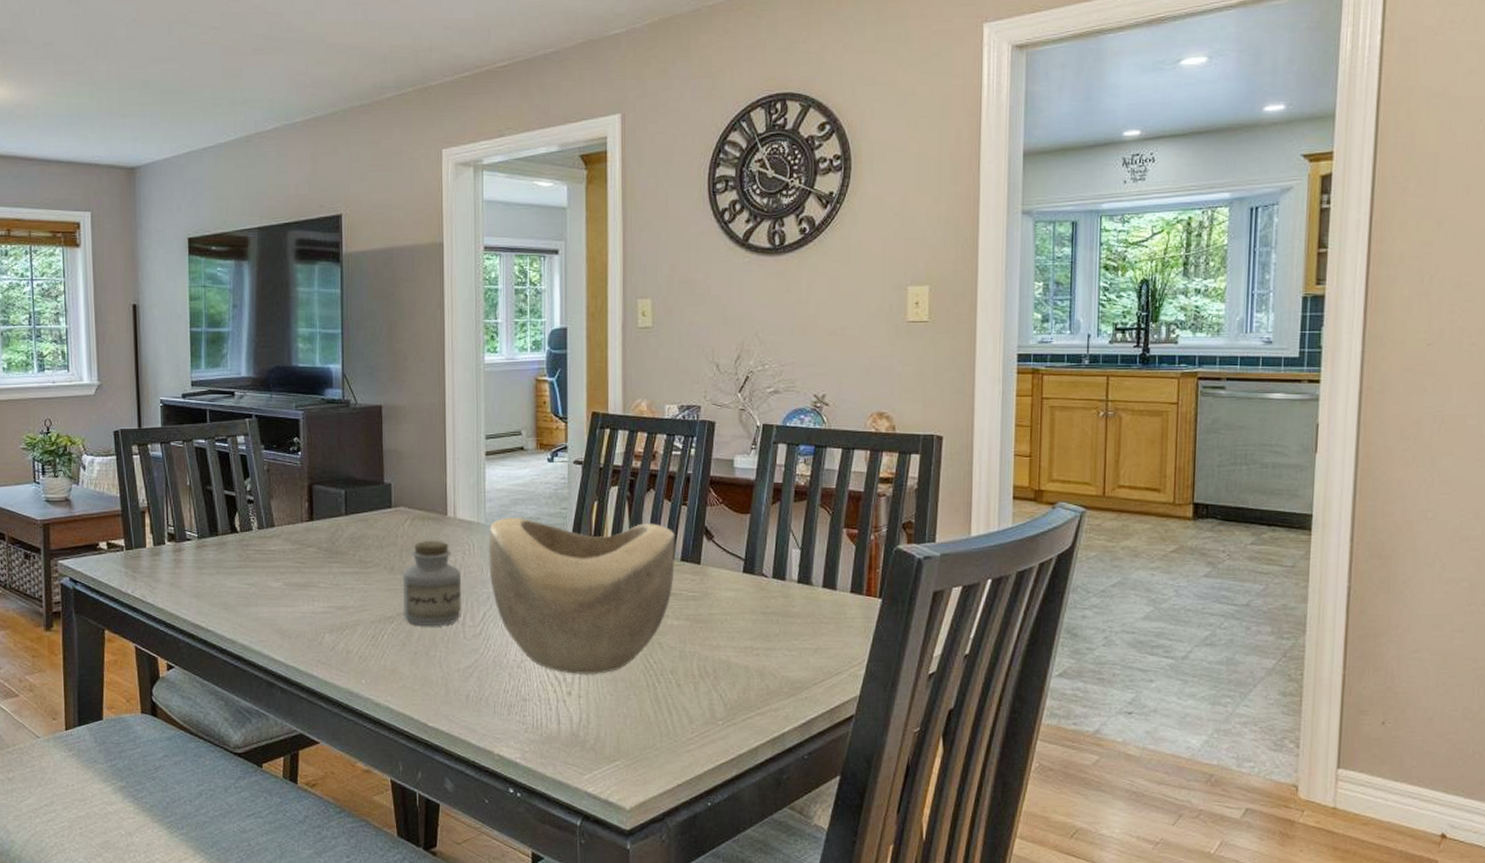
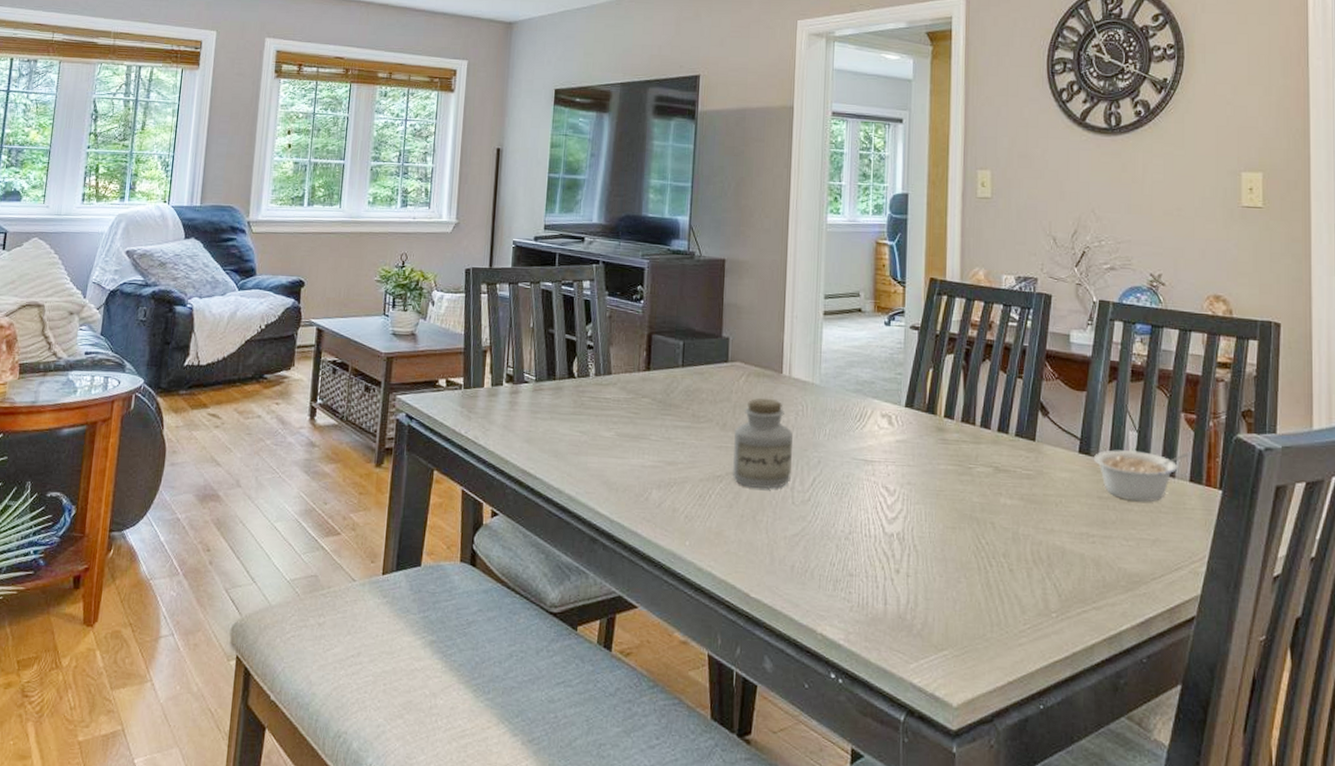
decorative bowl: present [488,518,676,675] -> none [821,380,1011,553]
legume: none [757,566,850,614] -> present [1093,449,1189,502]

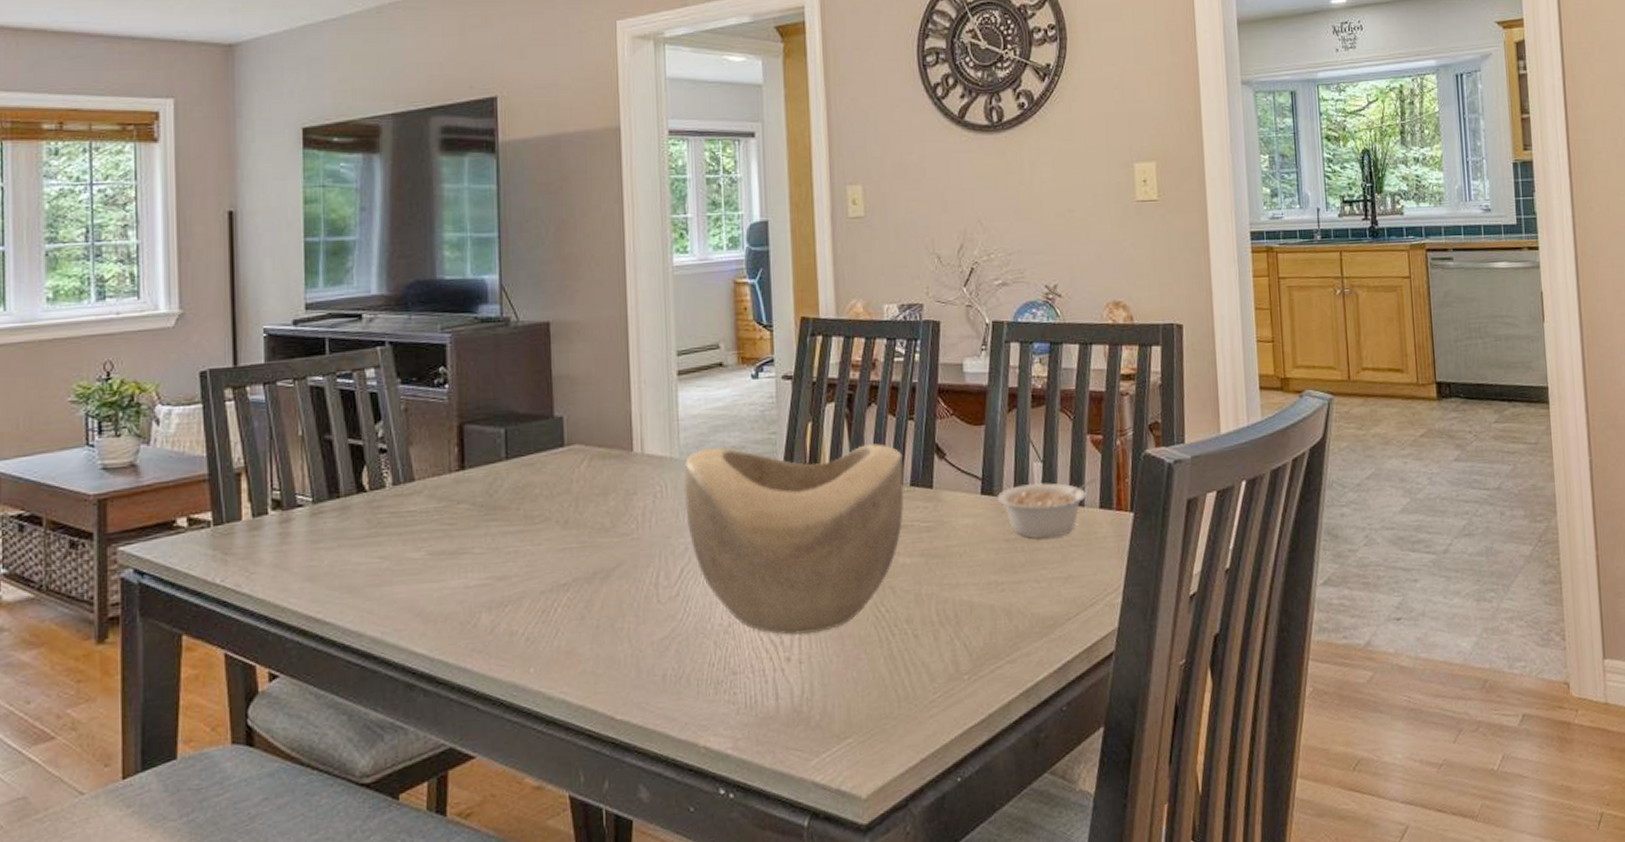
jar: present [732,398,793,489] -> none [579,482,653,592]
decorative bowl: none [821,380,1011,553] -> present [684,444,905,635]

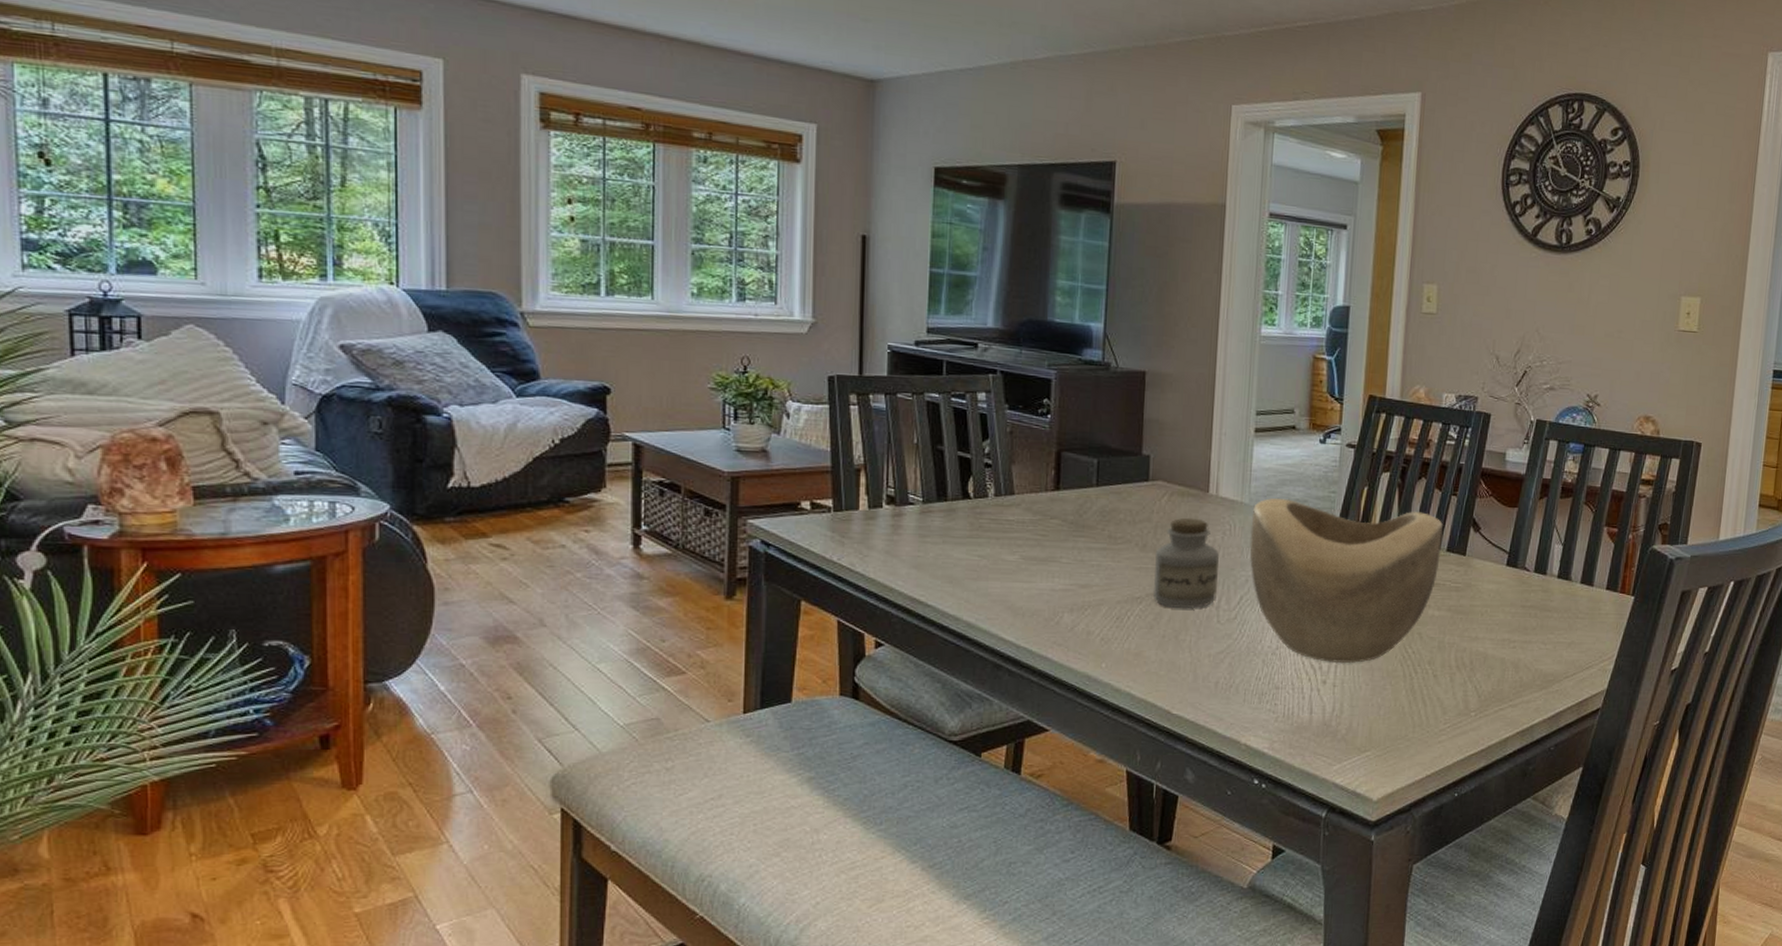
jar: none [579,482,653,592] -> present [1152,517,1219,608]
legume: present [997,477,1097,539] -> none [1519,561,1608,609]

